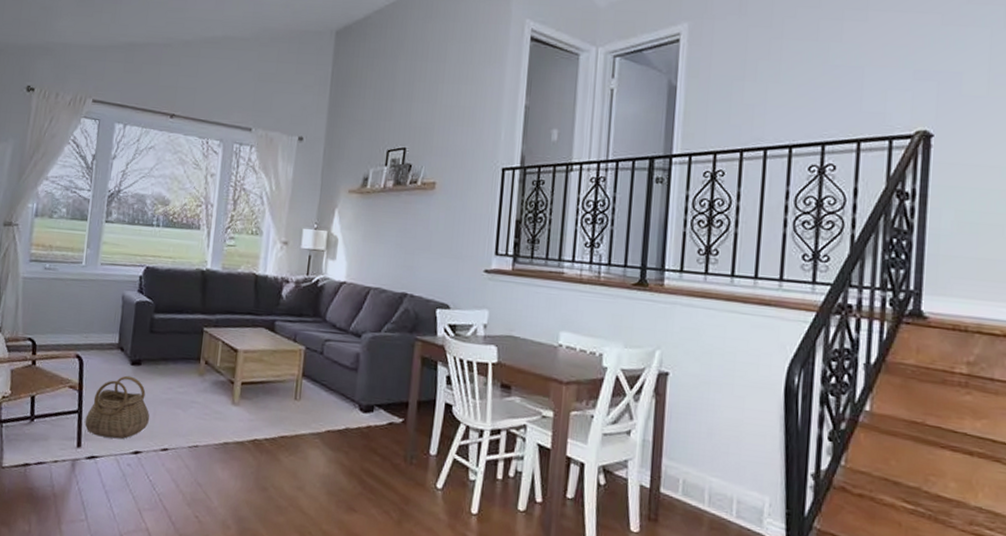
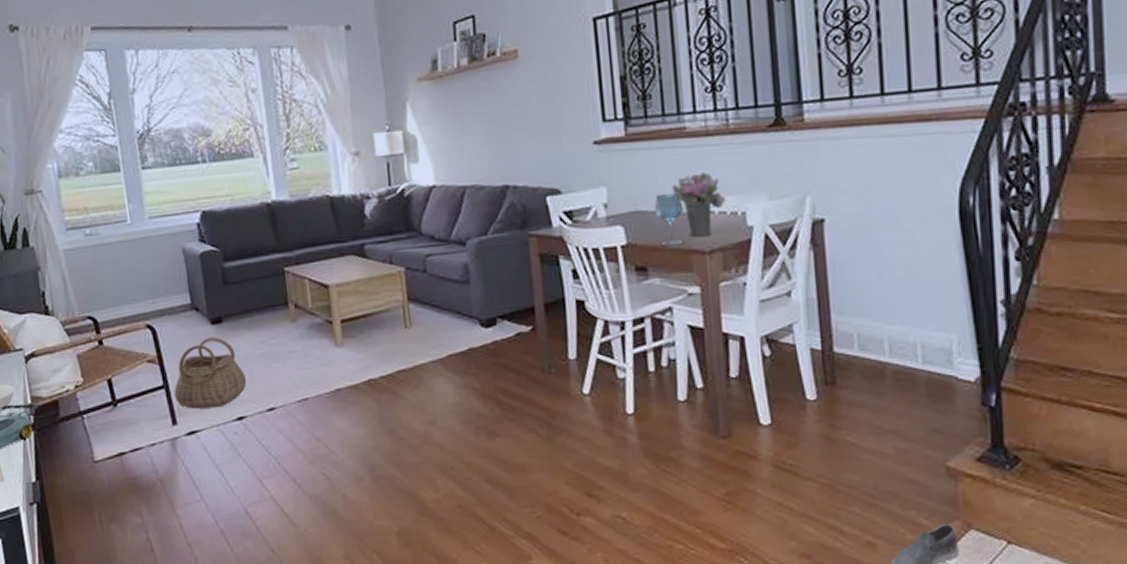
wine glass: none [525,325,551,373] -> present [654,192,685,247]
flower bouquet: none [543,313,587,369] -> present [672,172,725,238]

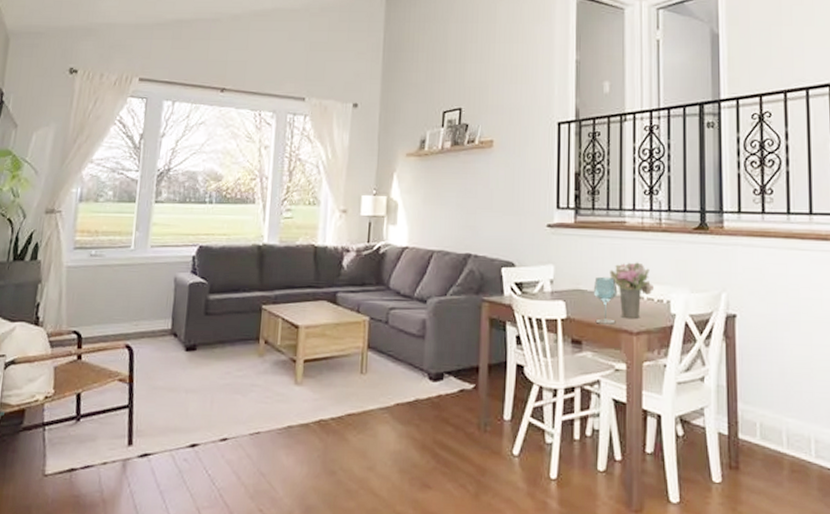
basket: present [174,336,247,409] -> none [136,362,207,433]

